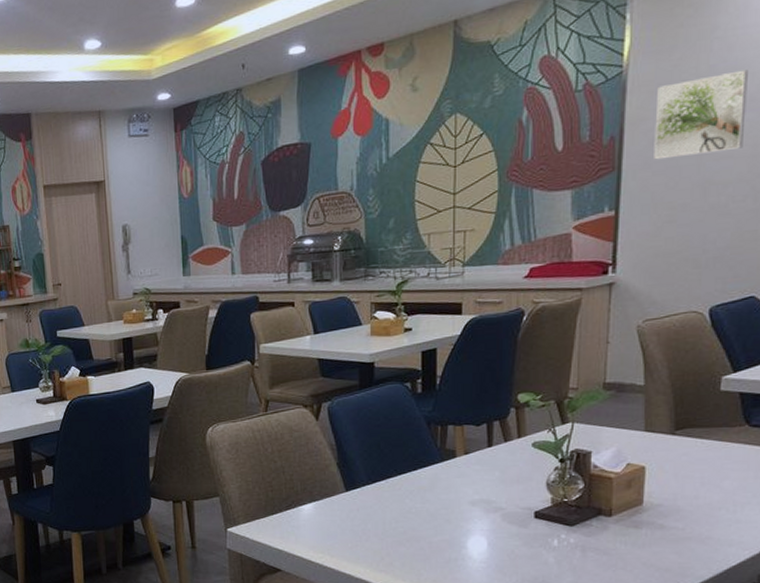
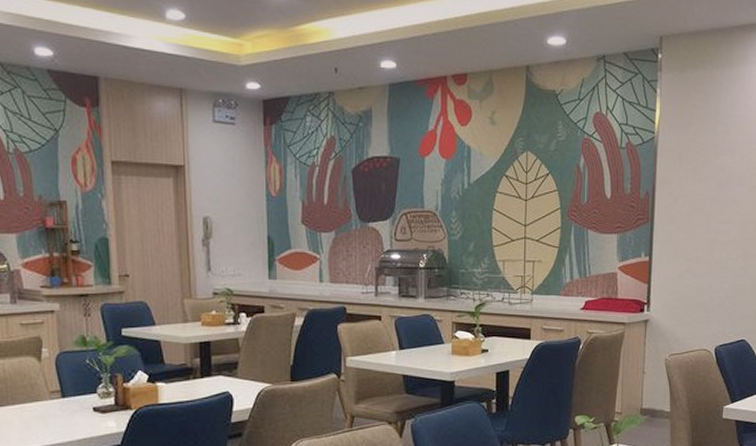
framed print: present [654,69,748,160] -> none [676,151,739,217]

